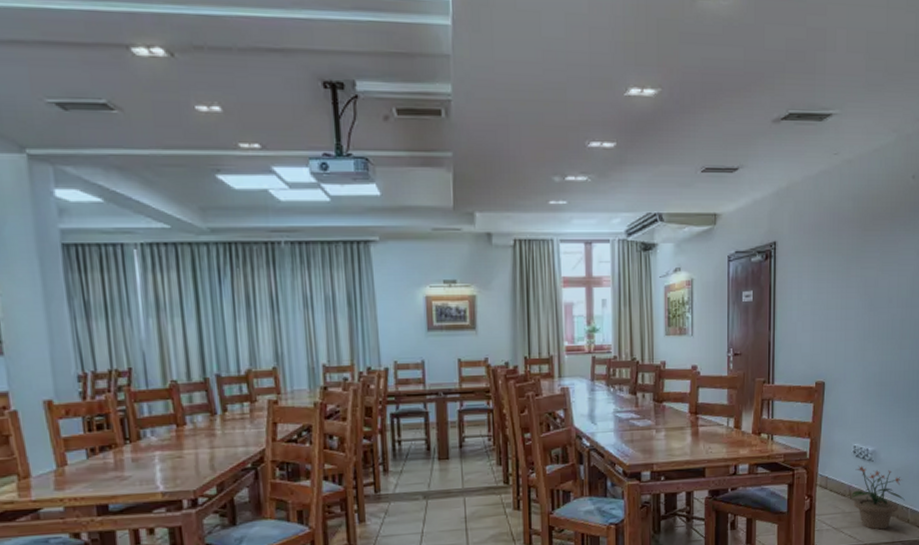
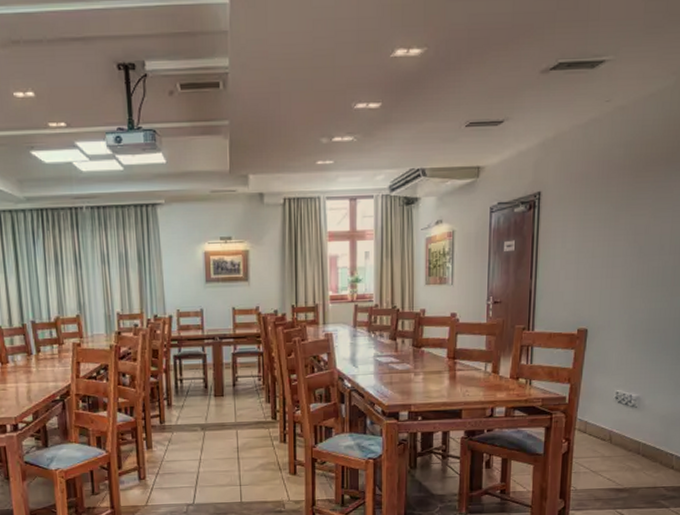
potted plant: present [851,466,905,530] -> none [611,412,670,475]

